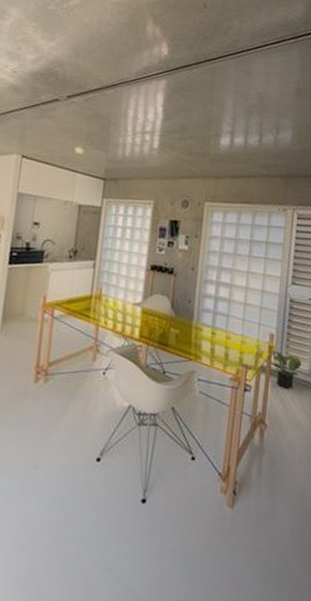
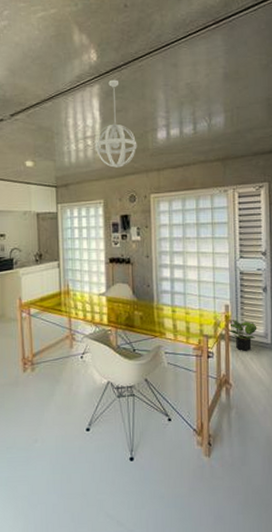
pendant light: none [152,77,198,169] -> present [94,79,137,168]

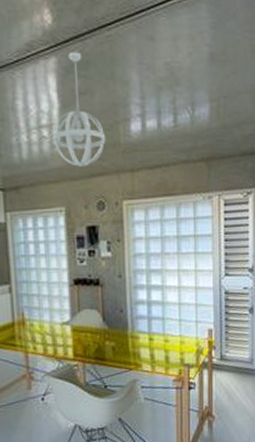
potted plant: present [230,320,257,352] -> none [213,345,242,381]

